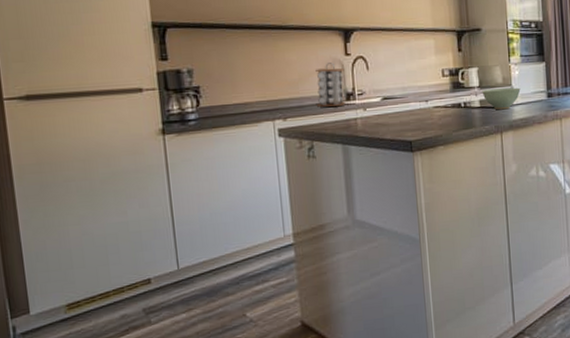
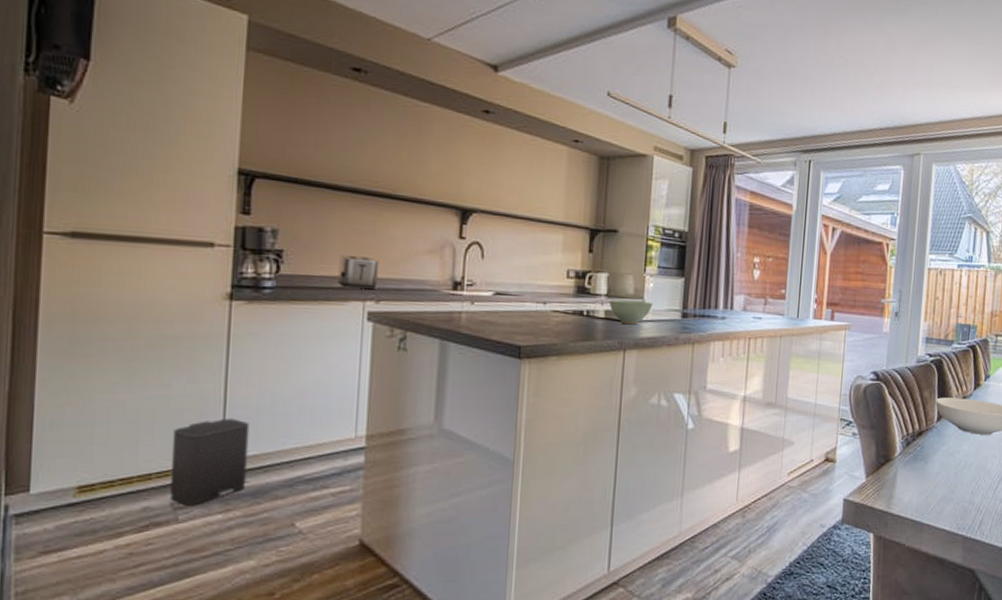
pedal bin: none [135,233,201,310] -> present [169,418,250,506]
toaster: none [247,82,283,112] -> present [337,254,379,290]
spice rack: present [315,63,346,108] -> none [416,244,456,296]

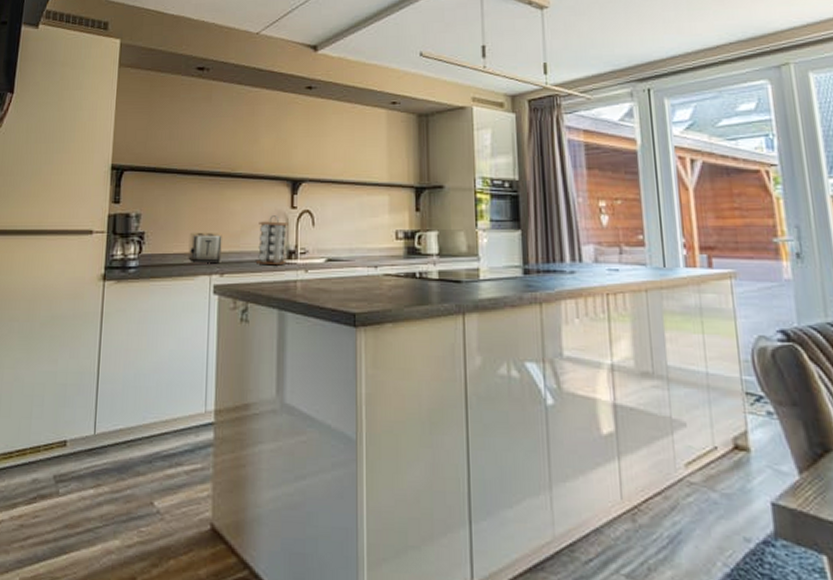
pedal bin: present [169,418,250,506] -> none [53,392,117,480]
spice rack: none [416,244,456,296] -> present [255,215,289,266]
bowl: present [609,299,653,325] -> none [441,259,490,285]

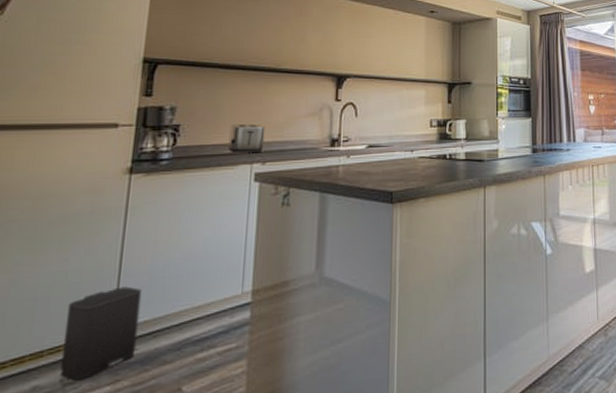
pedal bin: none [53,392,117,480] -> present [59,286,142,381]
spice rack: present [255,215,289,266] -> none [298,107,333,153]

